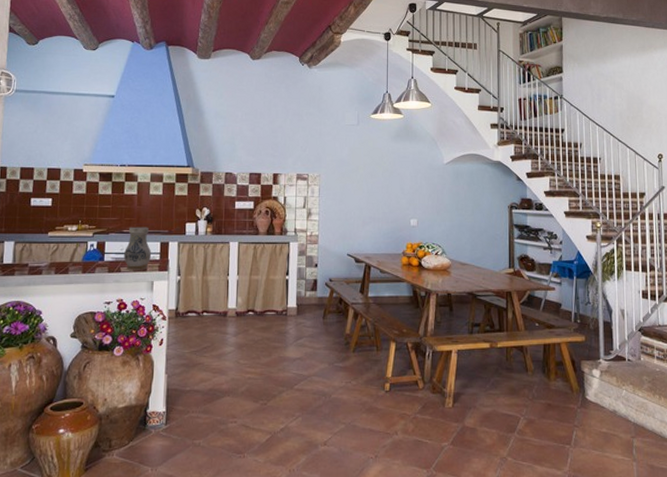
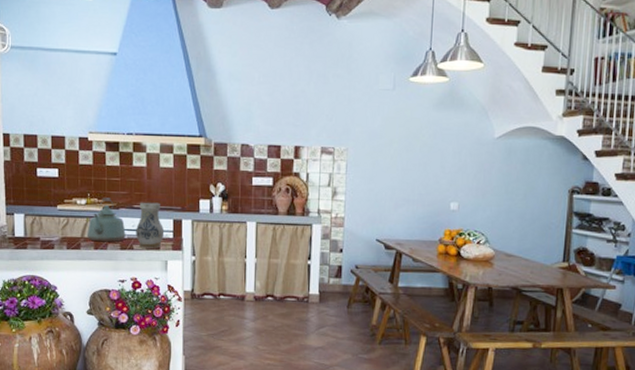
kettle: none [75,224,115,266] -> present [86,197,126,243]

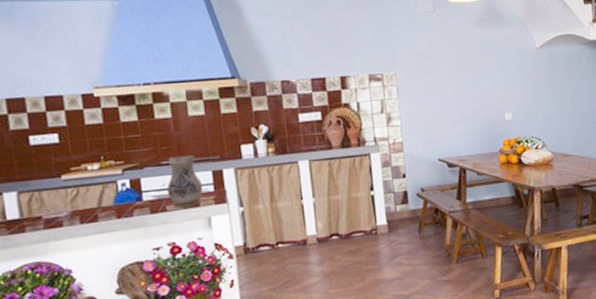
kettle: present [86,197,126,243] -> none [104,157,156,210]

